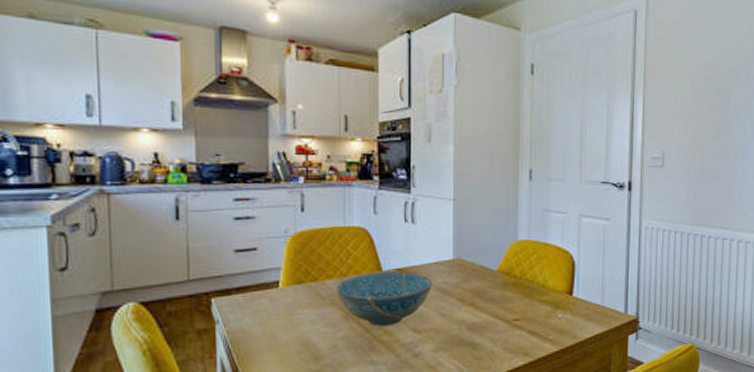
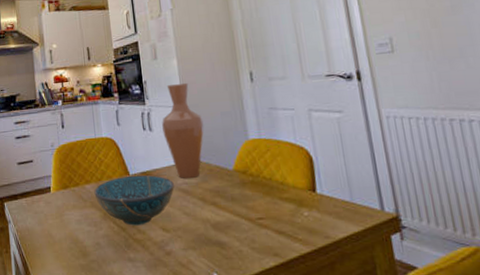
vase: none [427,172,474,277] -> present [162,82,205,178]

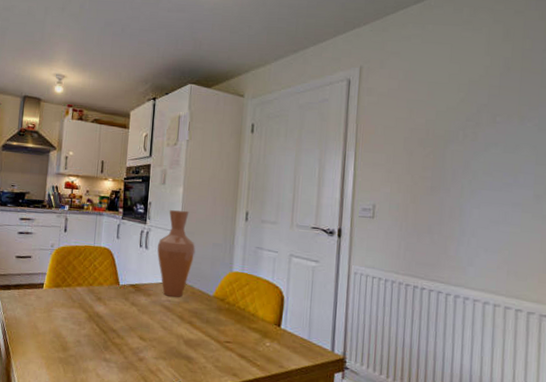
decorative bowl: present [94,175,174,226] -> none [83,285,158,332]

